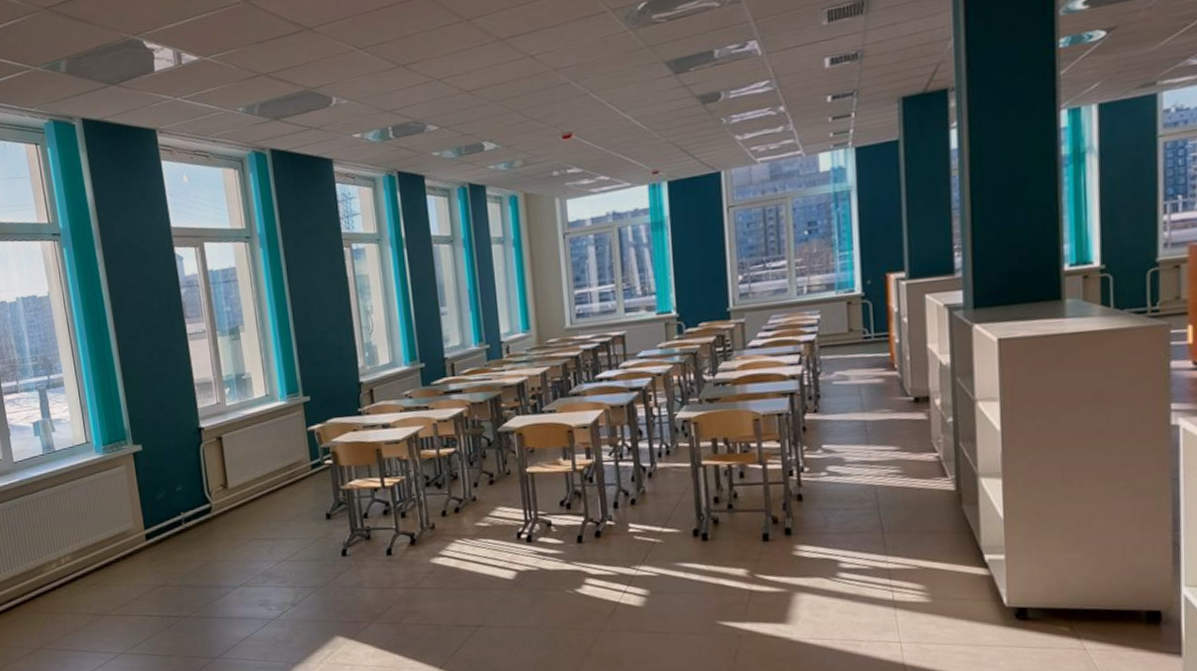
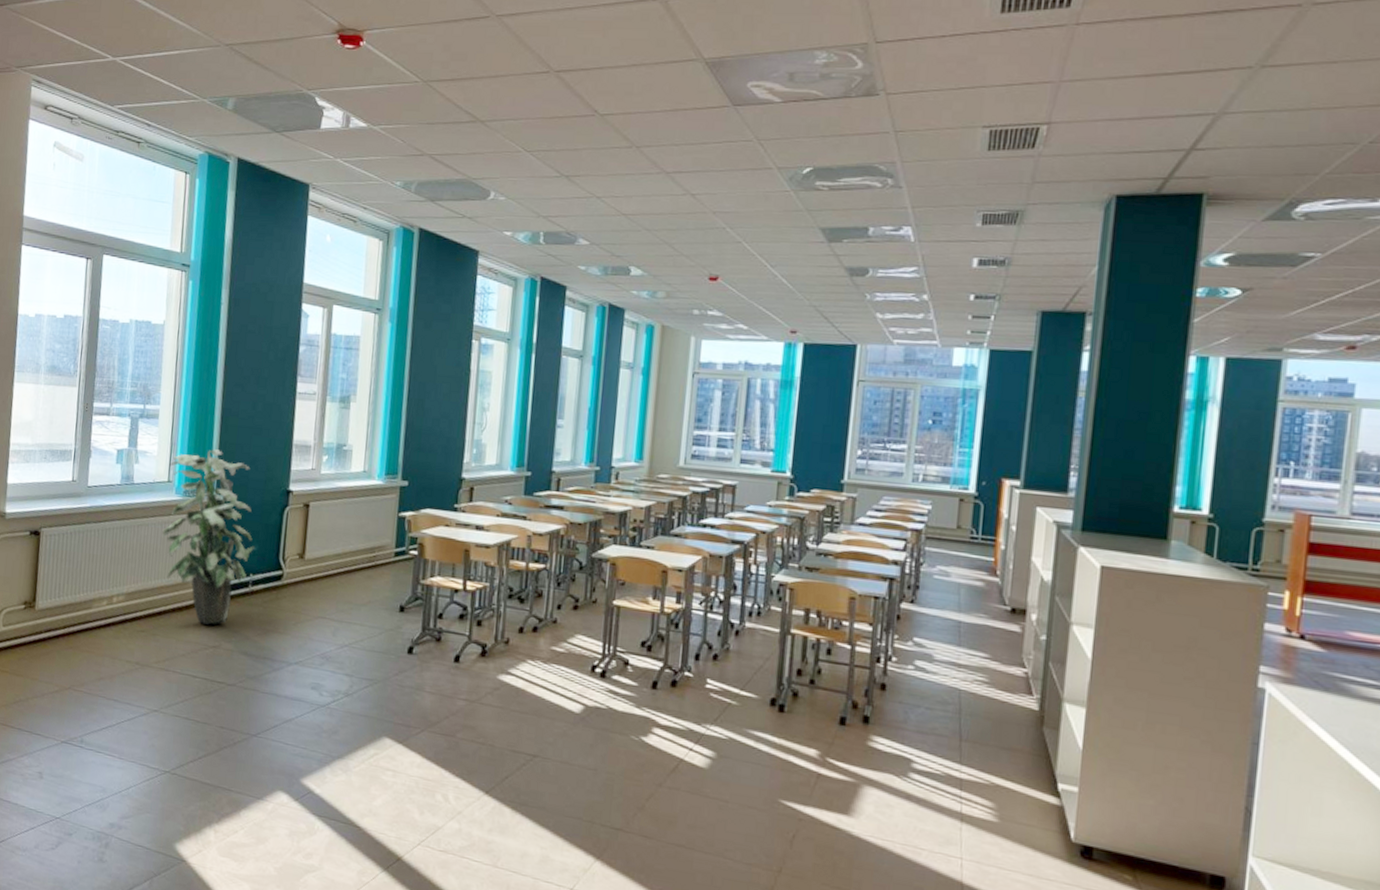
indoor plant: none [84,403,180,567] -> present [162,449,254,625]

